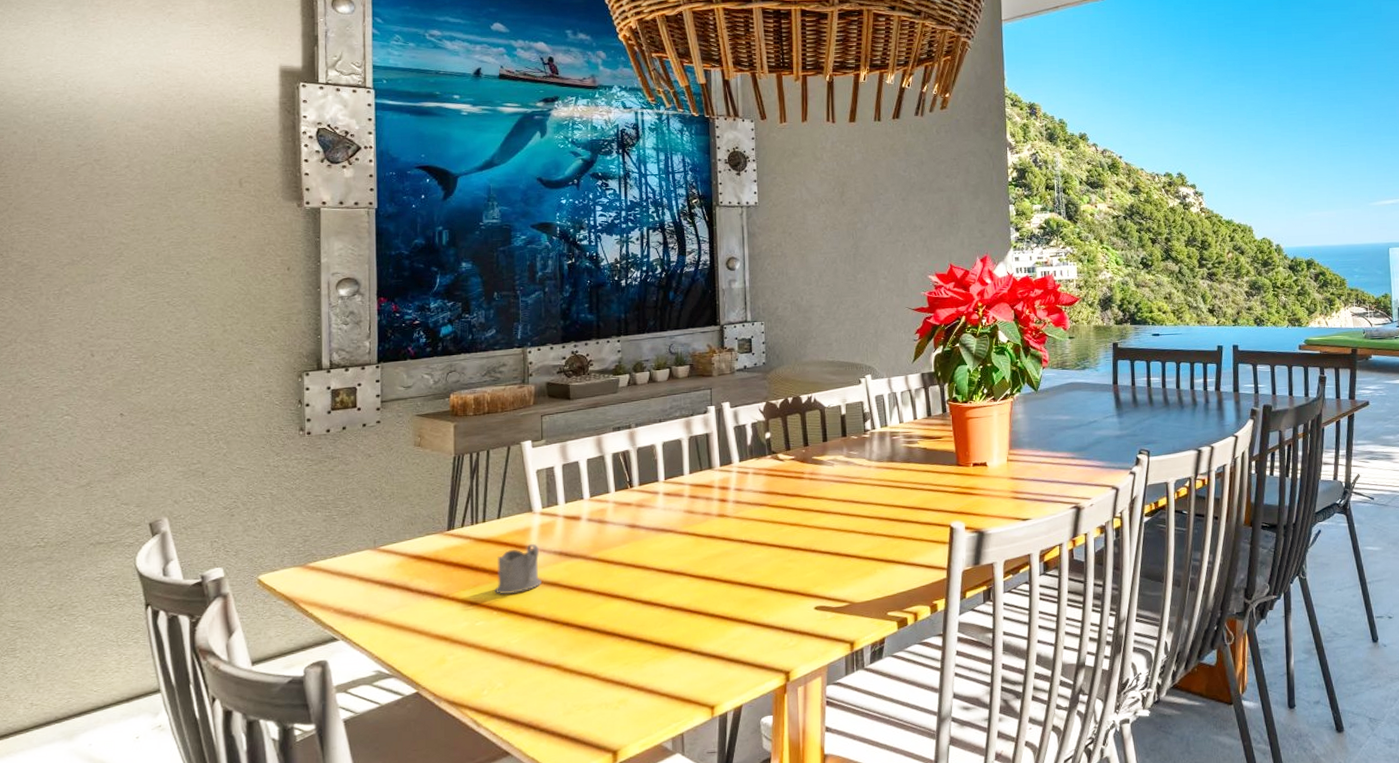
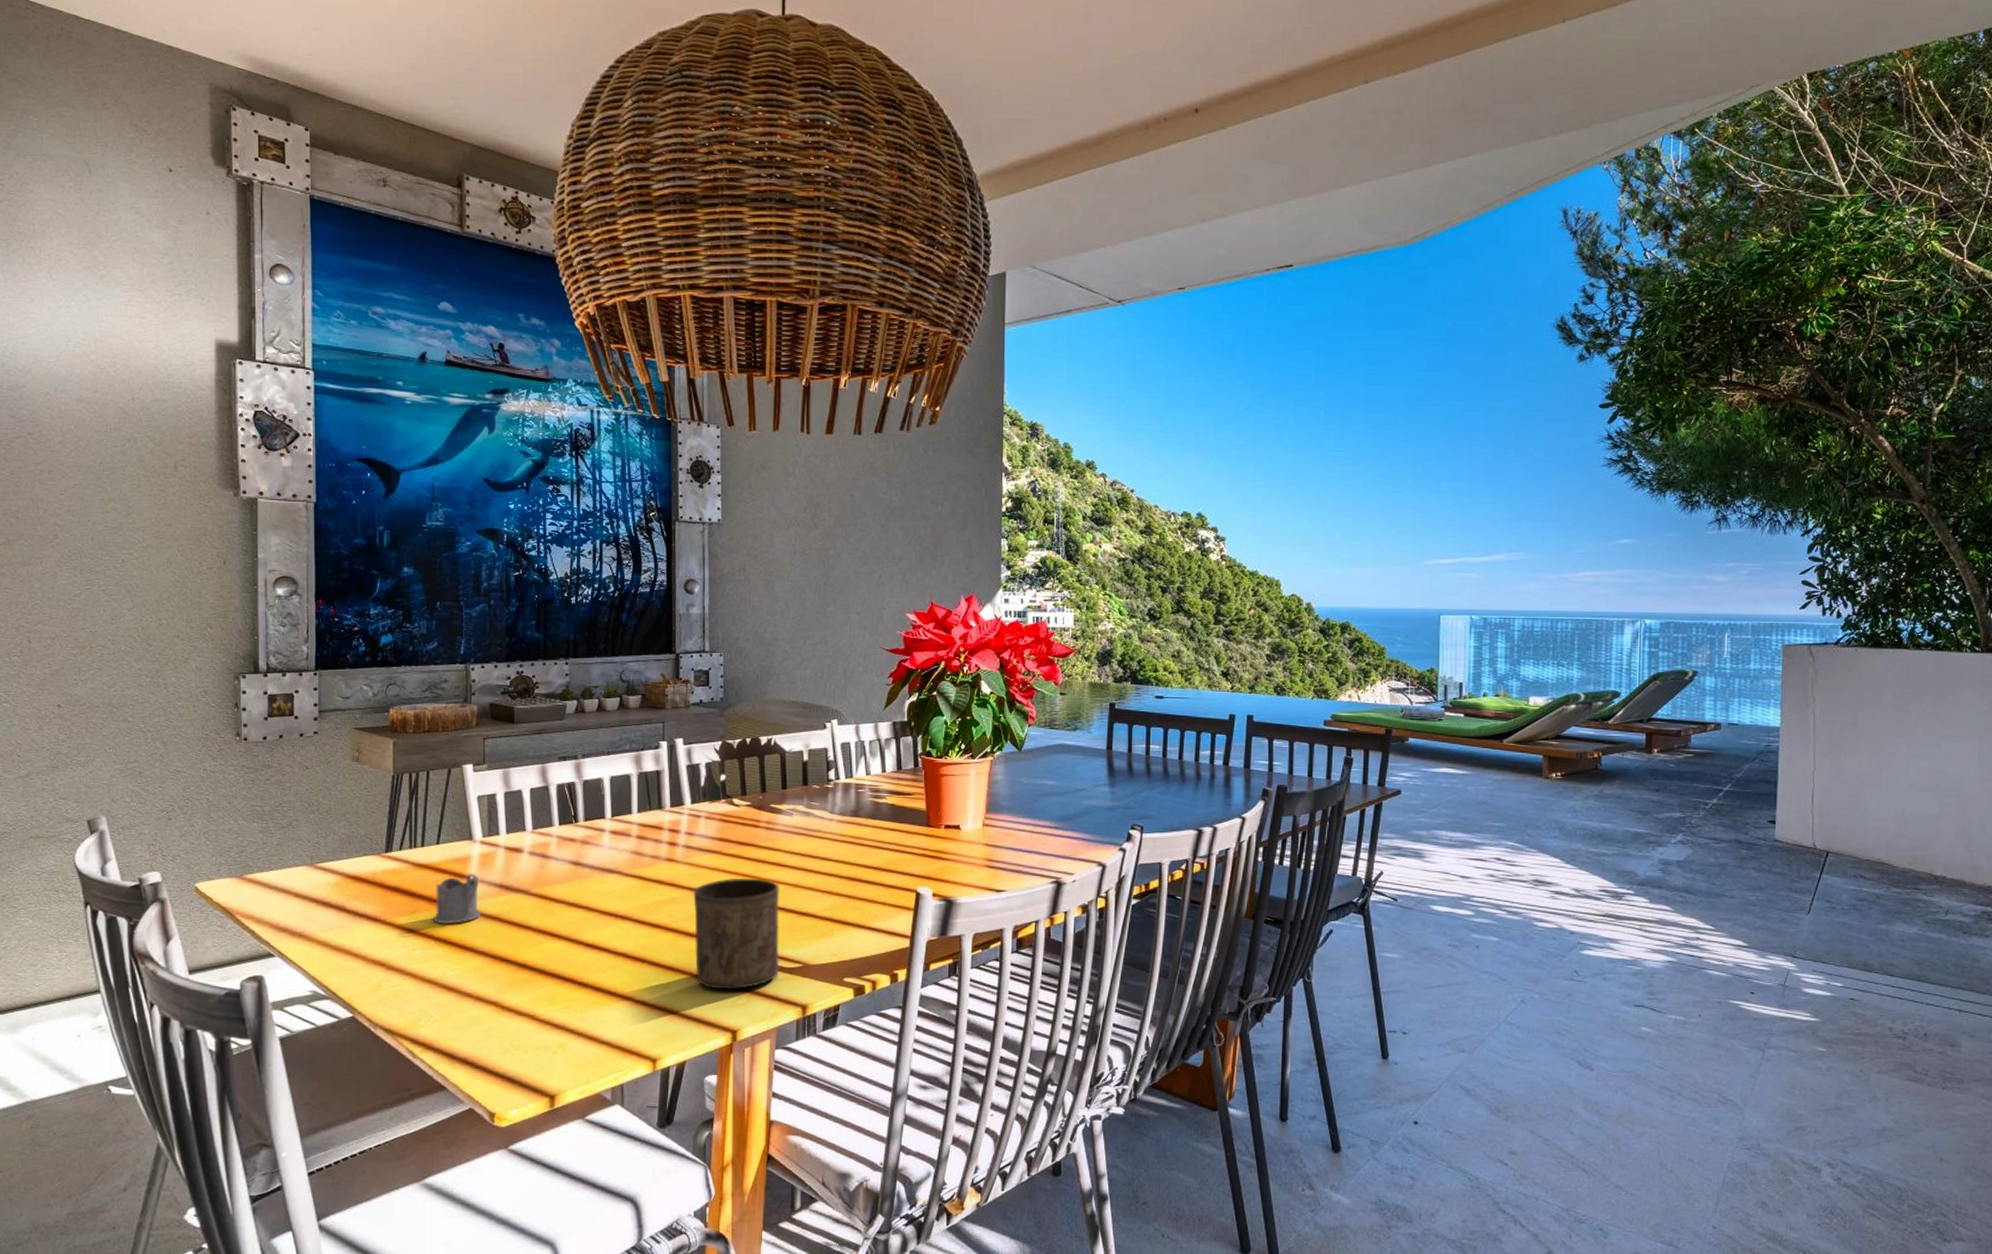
cup: none [744,526,828,634] -> present [693,878,780,990]

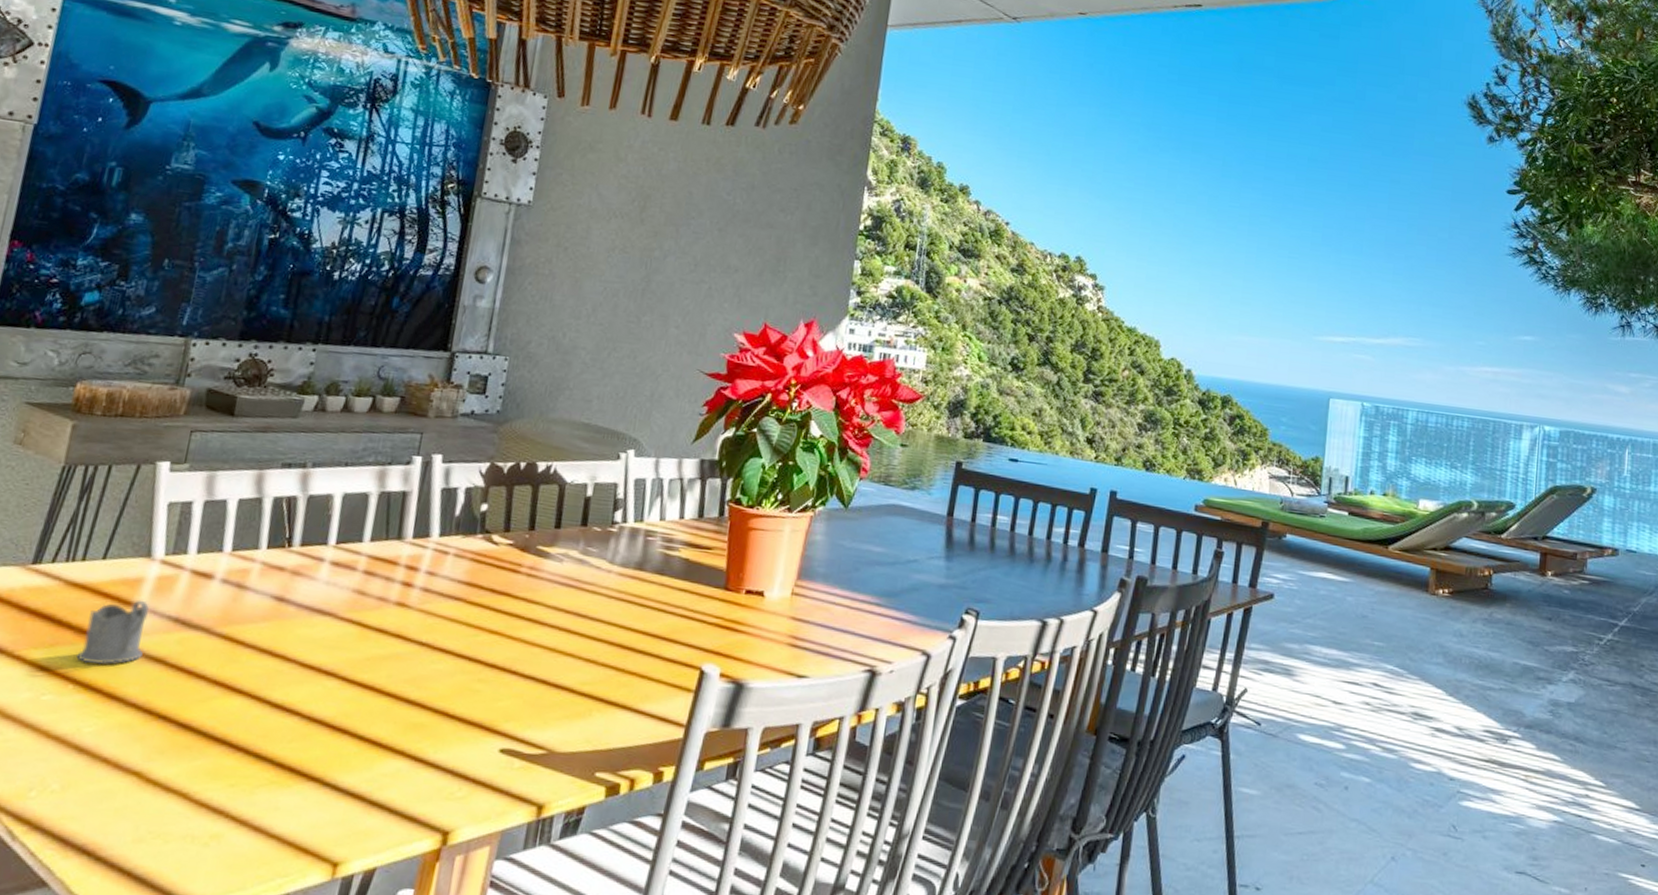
cup: present [693,878,780,990] -> none [409,634,533,777]

